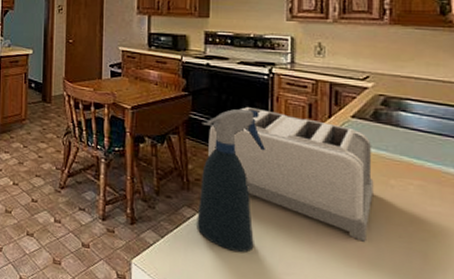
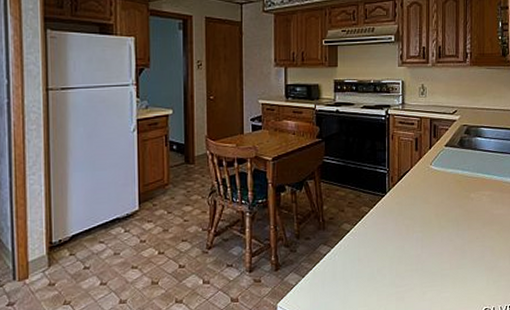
spray bottle: present [197,109,265,252] -> none [331,148,384,276]
toaster: present [208,107,374,242] -> none [340,147,460,248]

